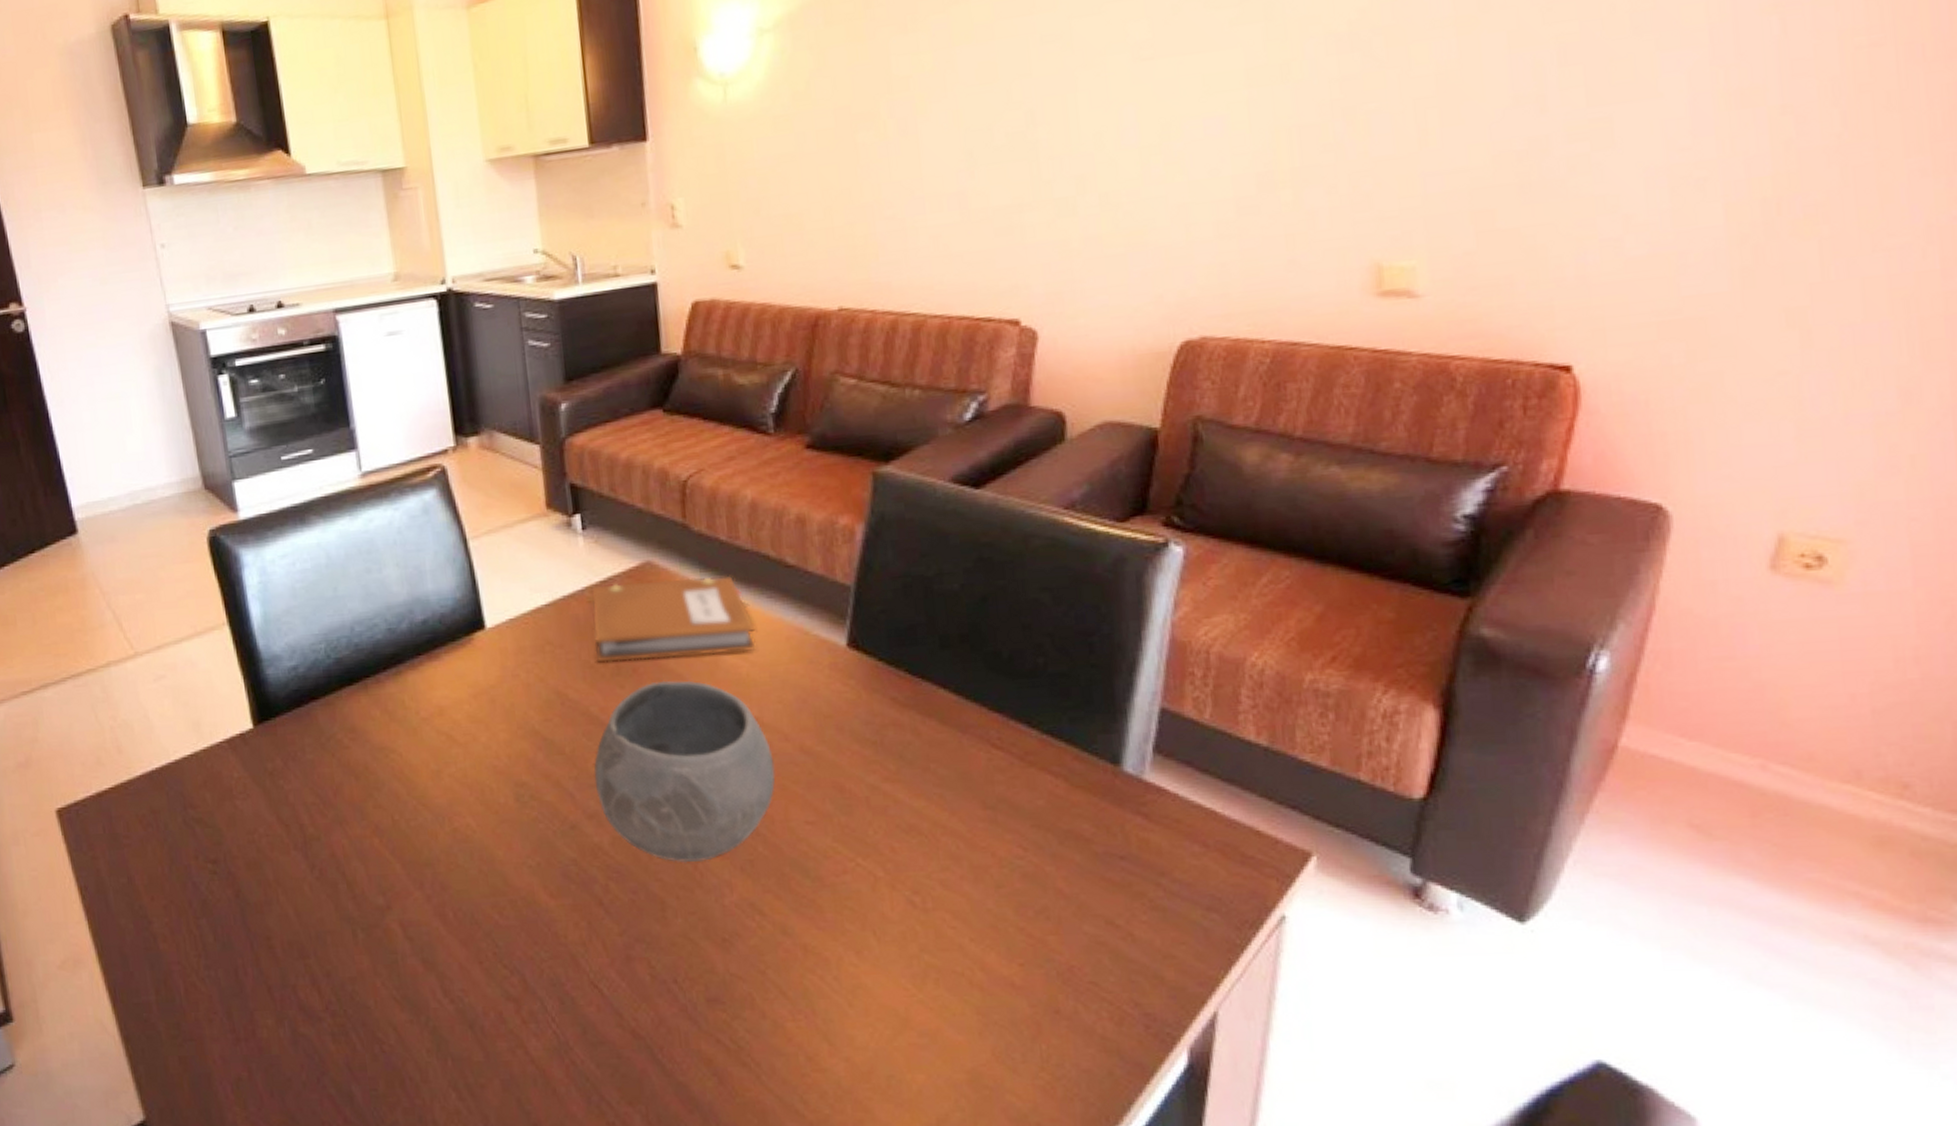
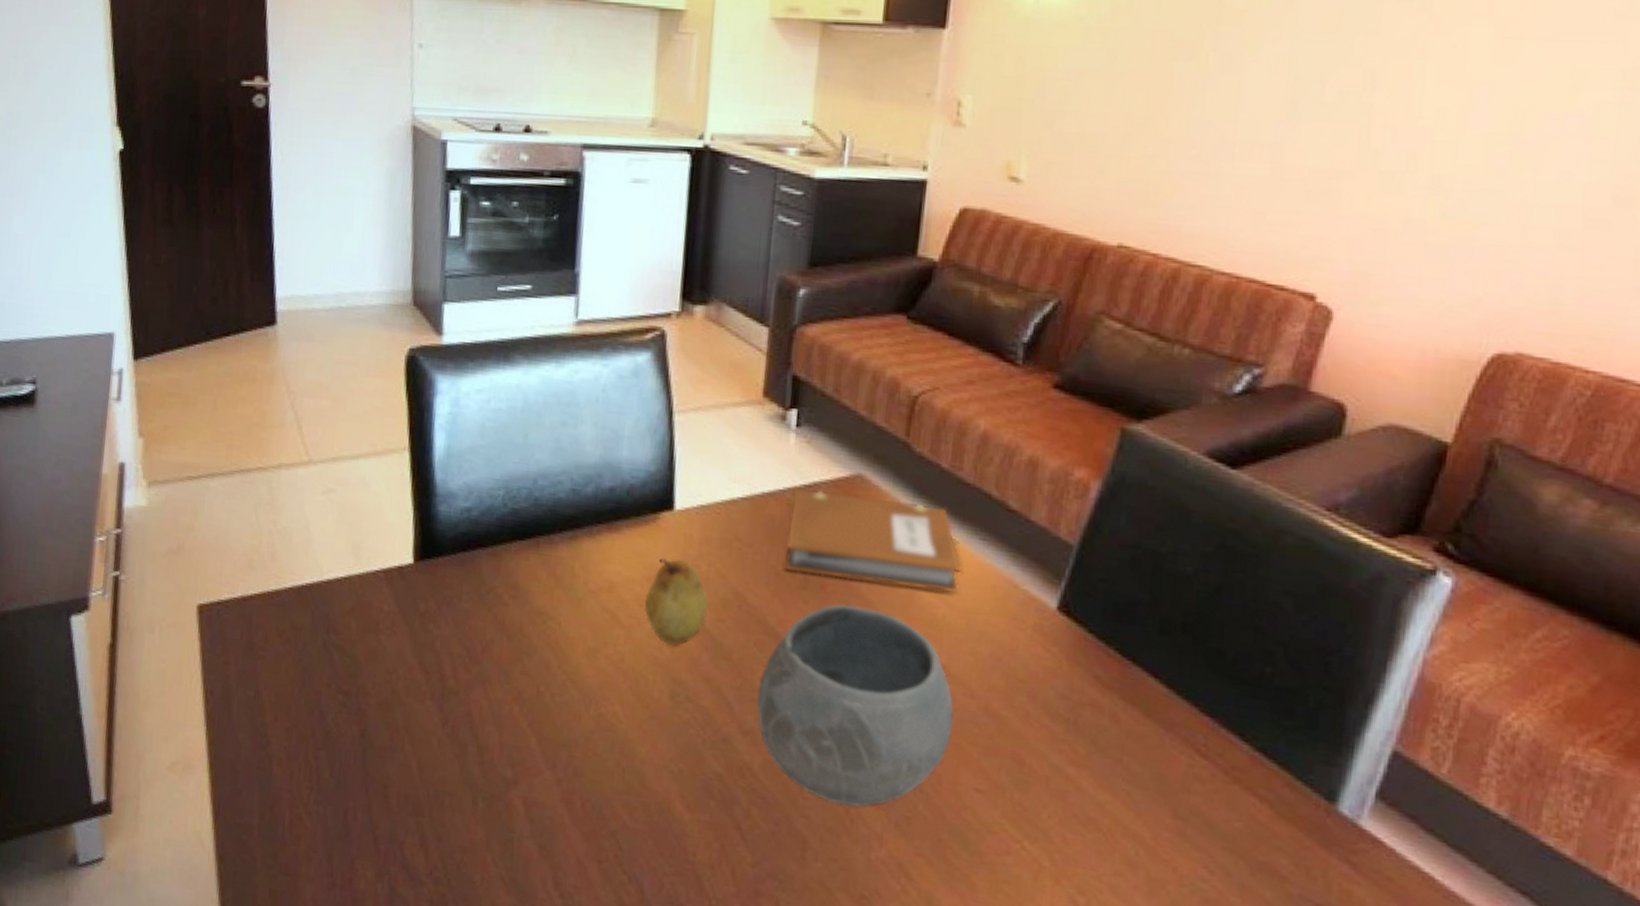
fruit: none [475,672,535,752] -> present [644,558,708,646]

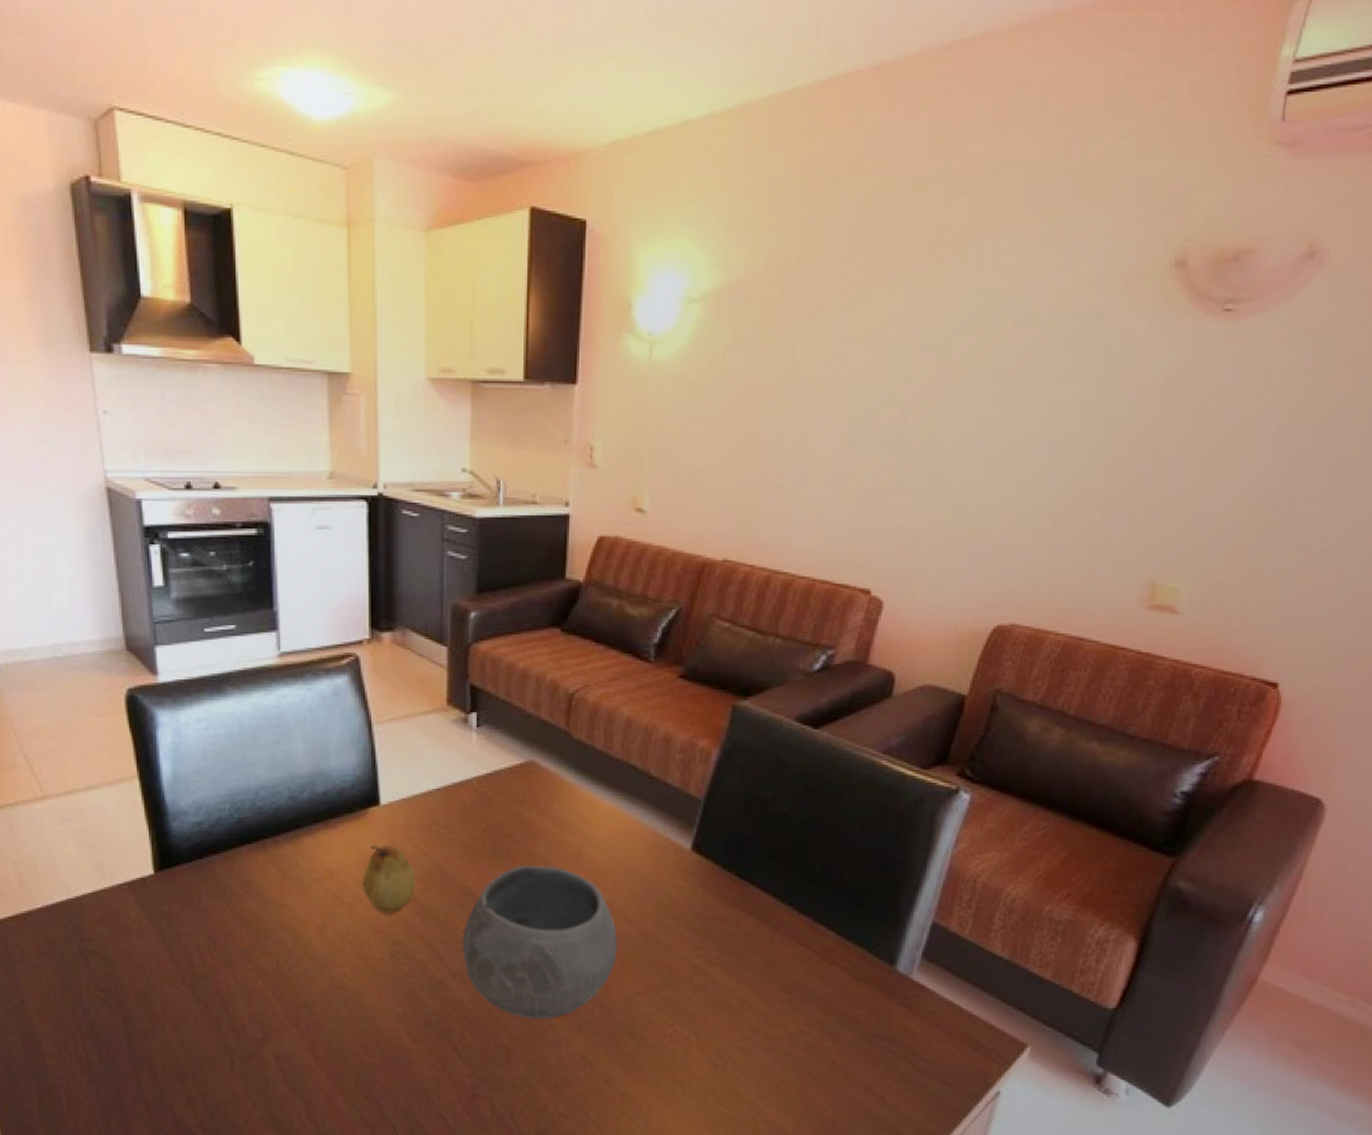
notebook: present [785,490,960,593] -> none [476,777,616,846]

